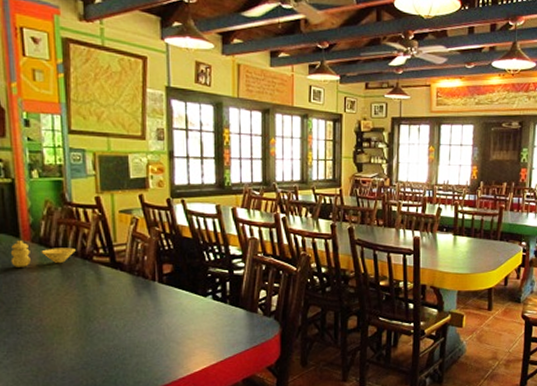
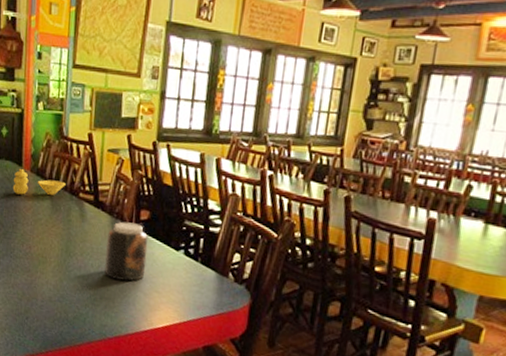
jar: none [130,278,175,335] -> present [104,221,148,282]

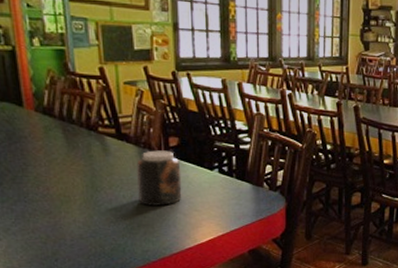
condiment set: present [12,169,66,196] -> none [14,110,81,136]

